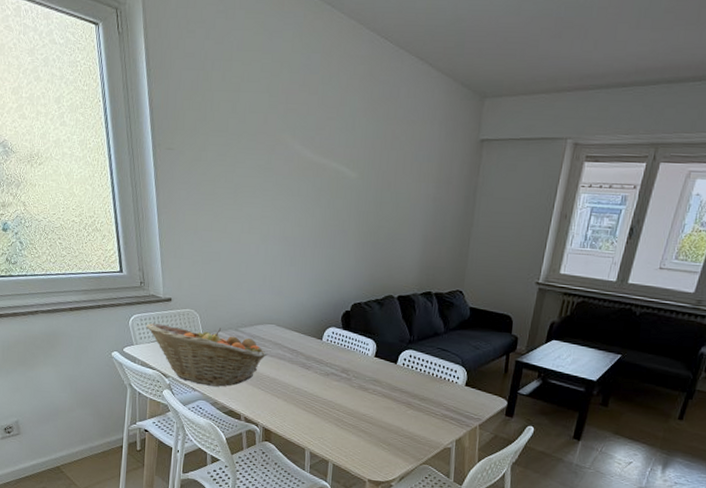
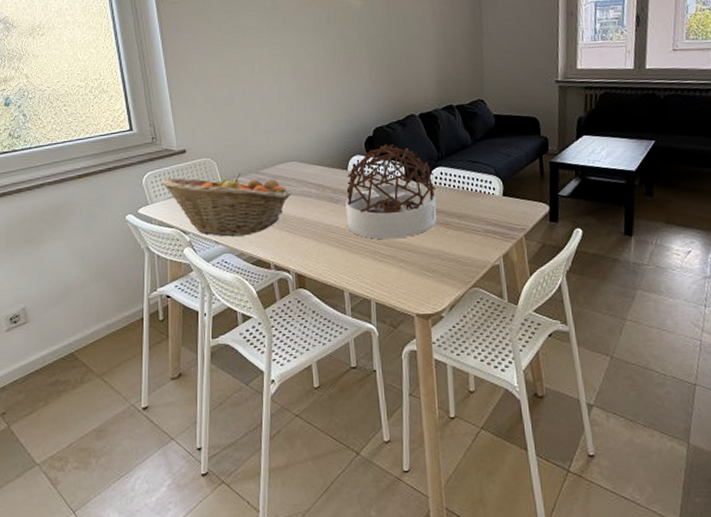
architectural model: none [315,320,403,411] -> present [345,143,437,240]

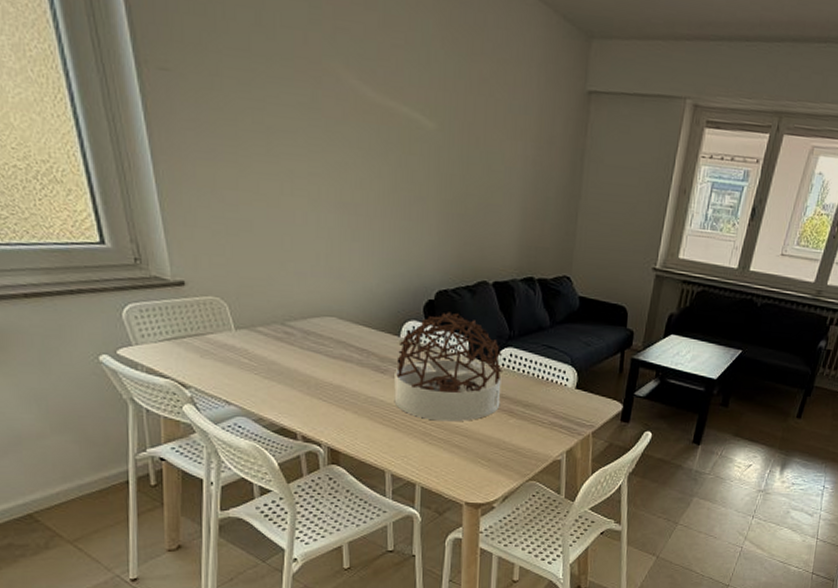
fruit basket: present [161,173,292,237] -> none [149,314,328,399]

